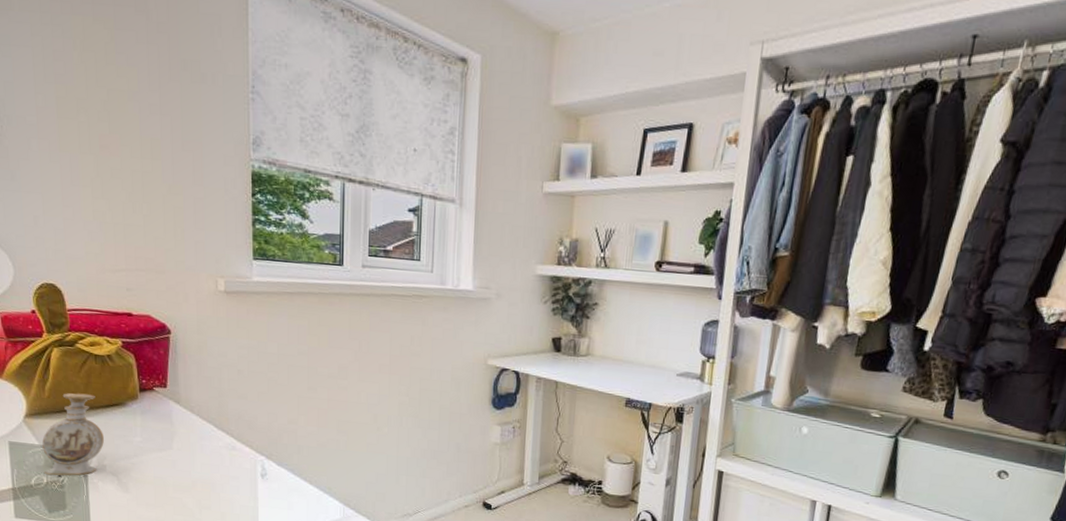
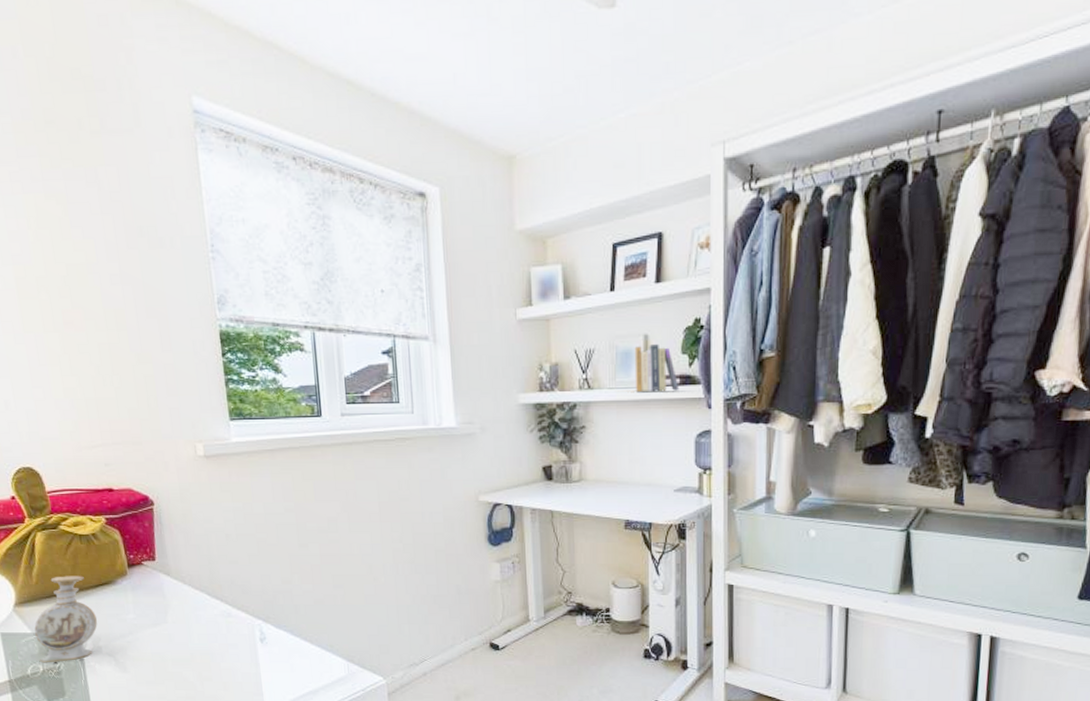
books: none [650,231,693,279] -> present [634,344,680,393]

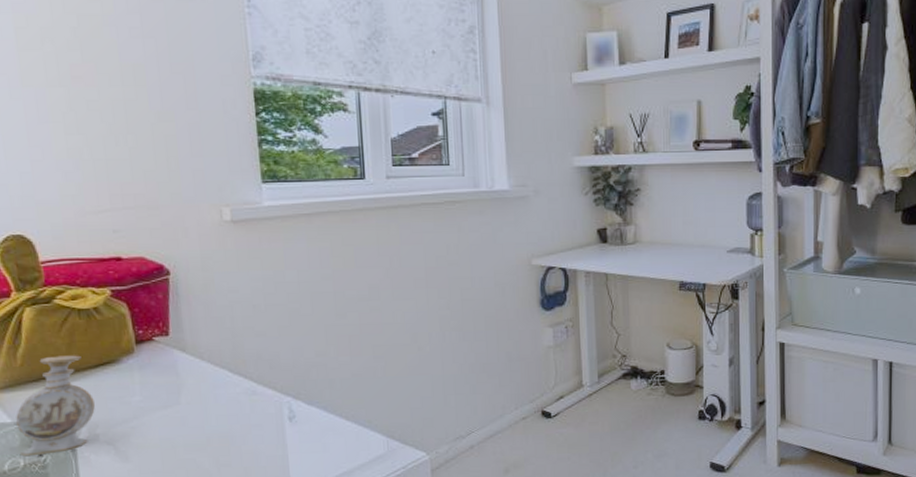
books: present [634,344,680,393] -> none [688,110,732,156]

